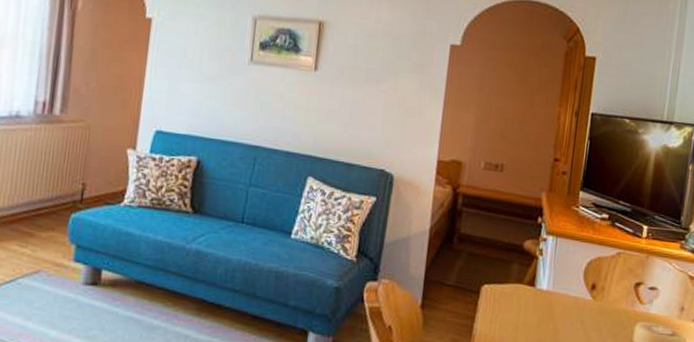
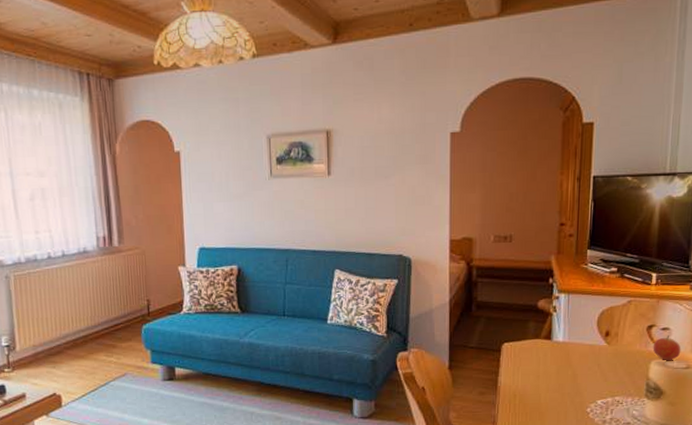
fruit: none [639,296,668,324] -> present [652,336,681,360]

